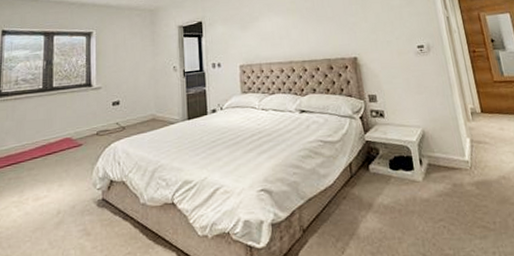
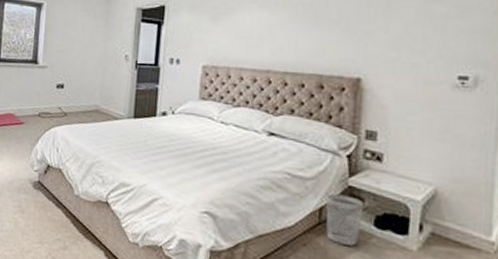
wastebasket: none [352,149,382,190] -> present [326,193,364,246]

